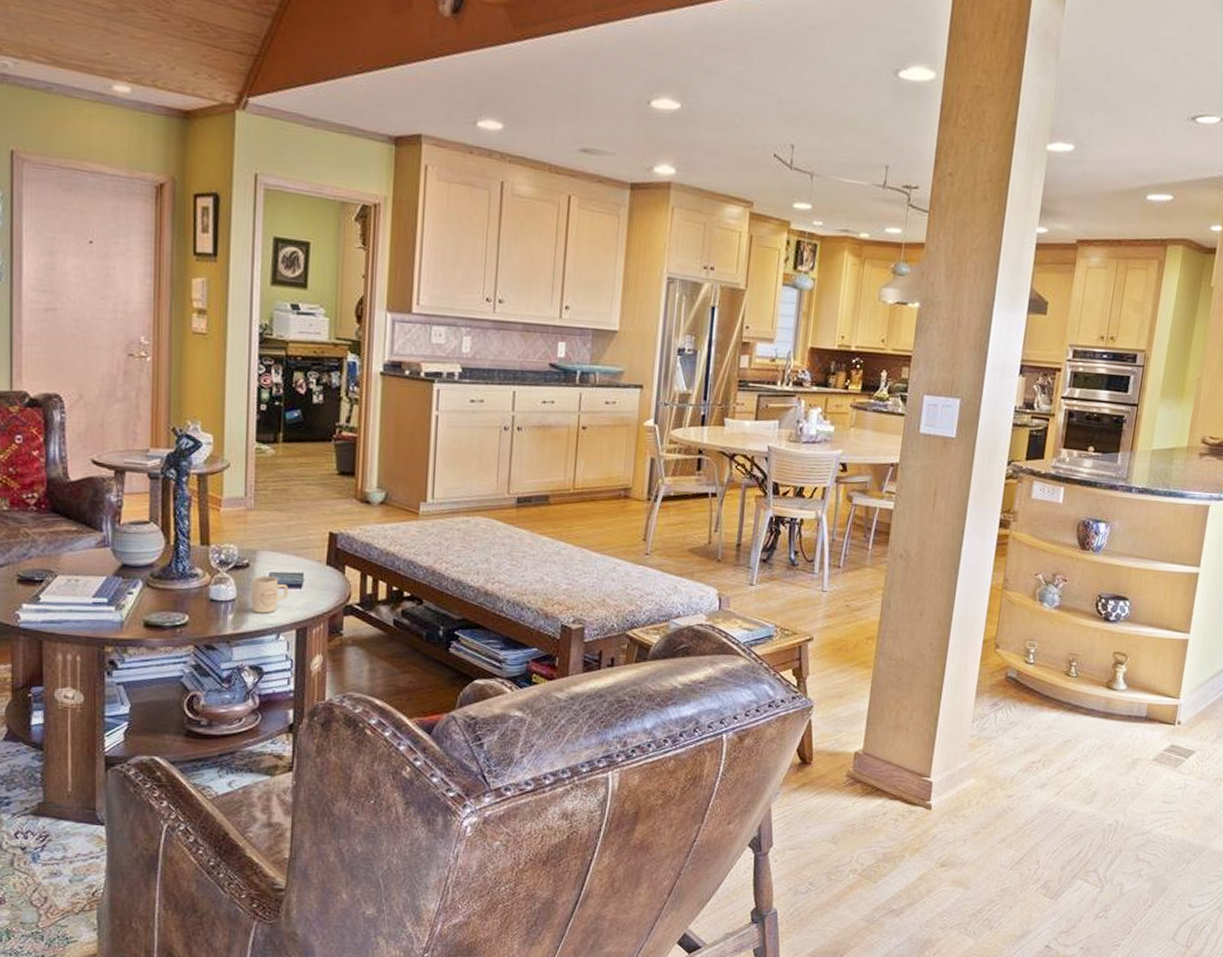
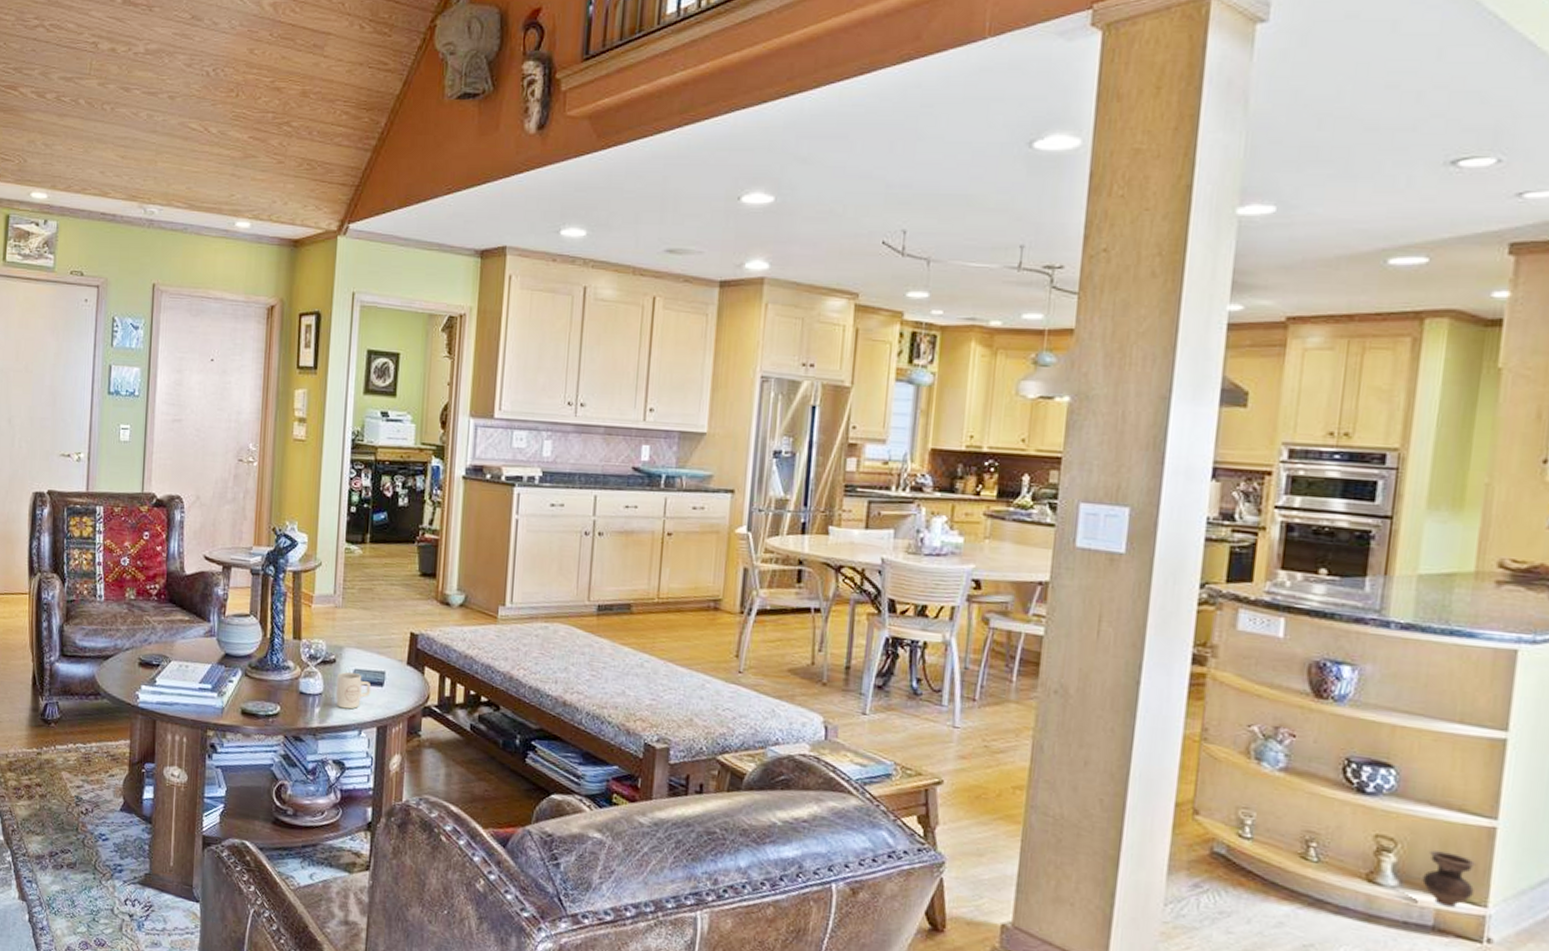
ceramic vessel: none [1141,660,1175,702] -> present [1422,850,1477,909]

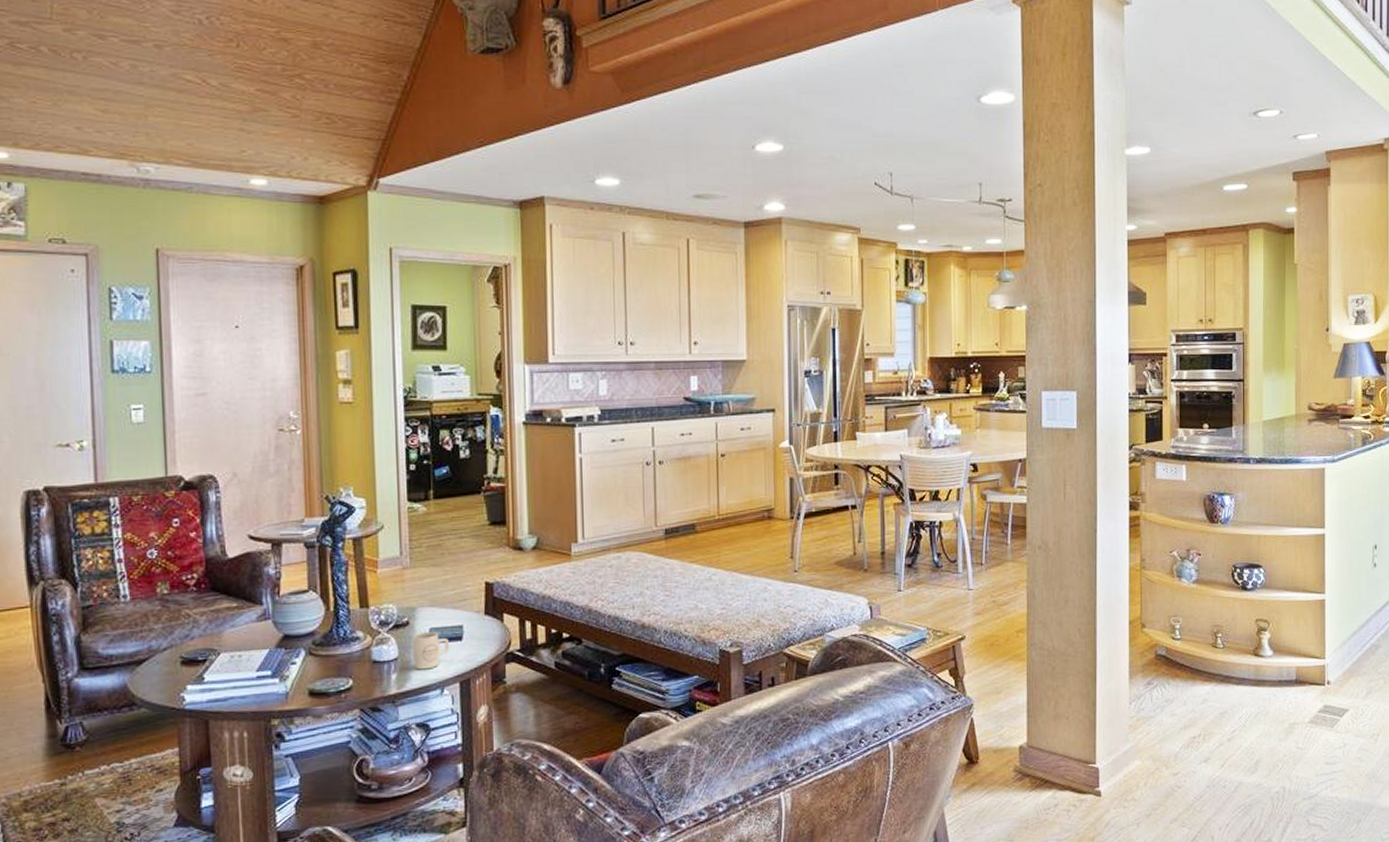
ceramic vessel: present [1422,850,1477,909] -> none [1287,623,1316,664]

